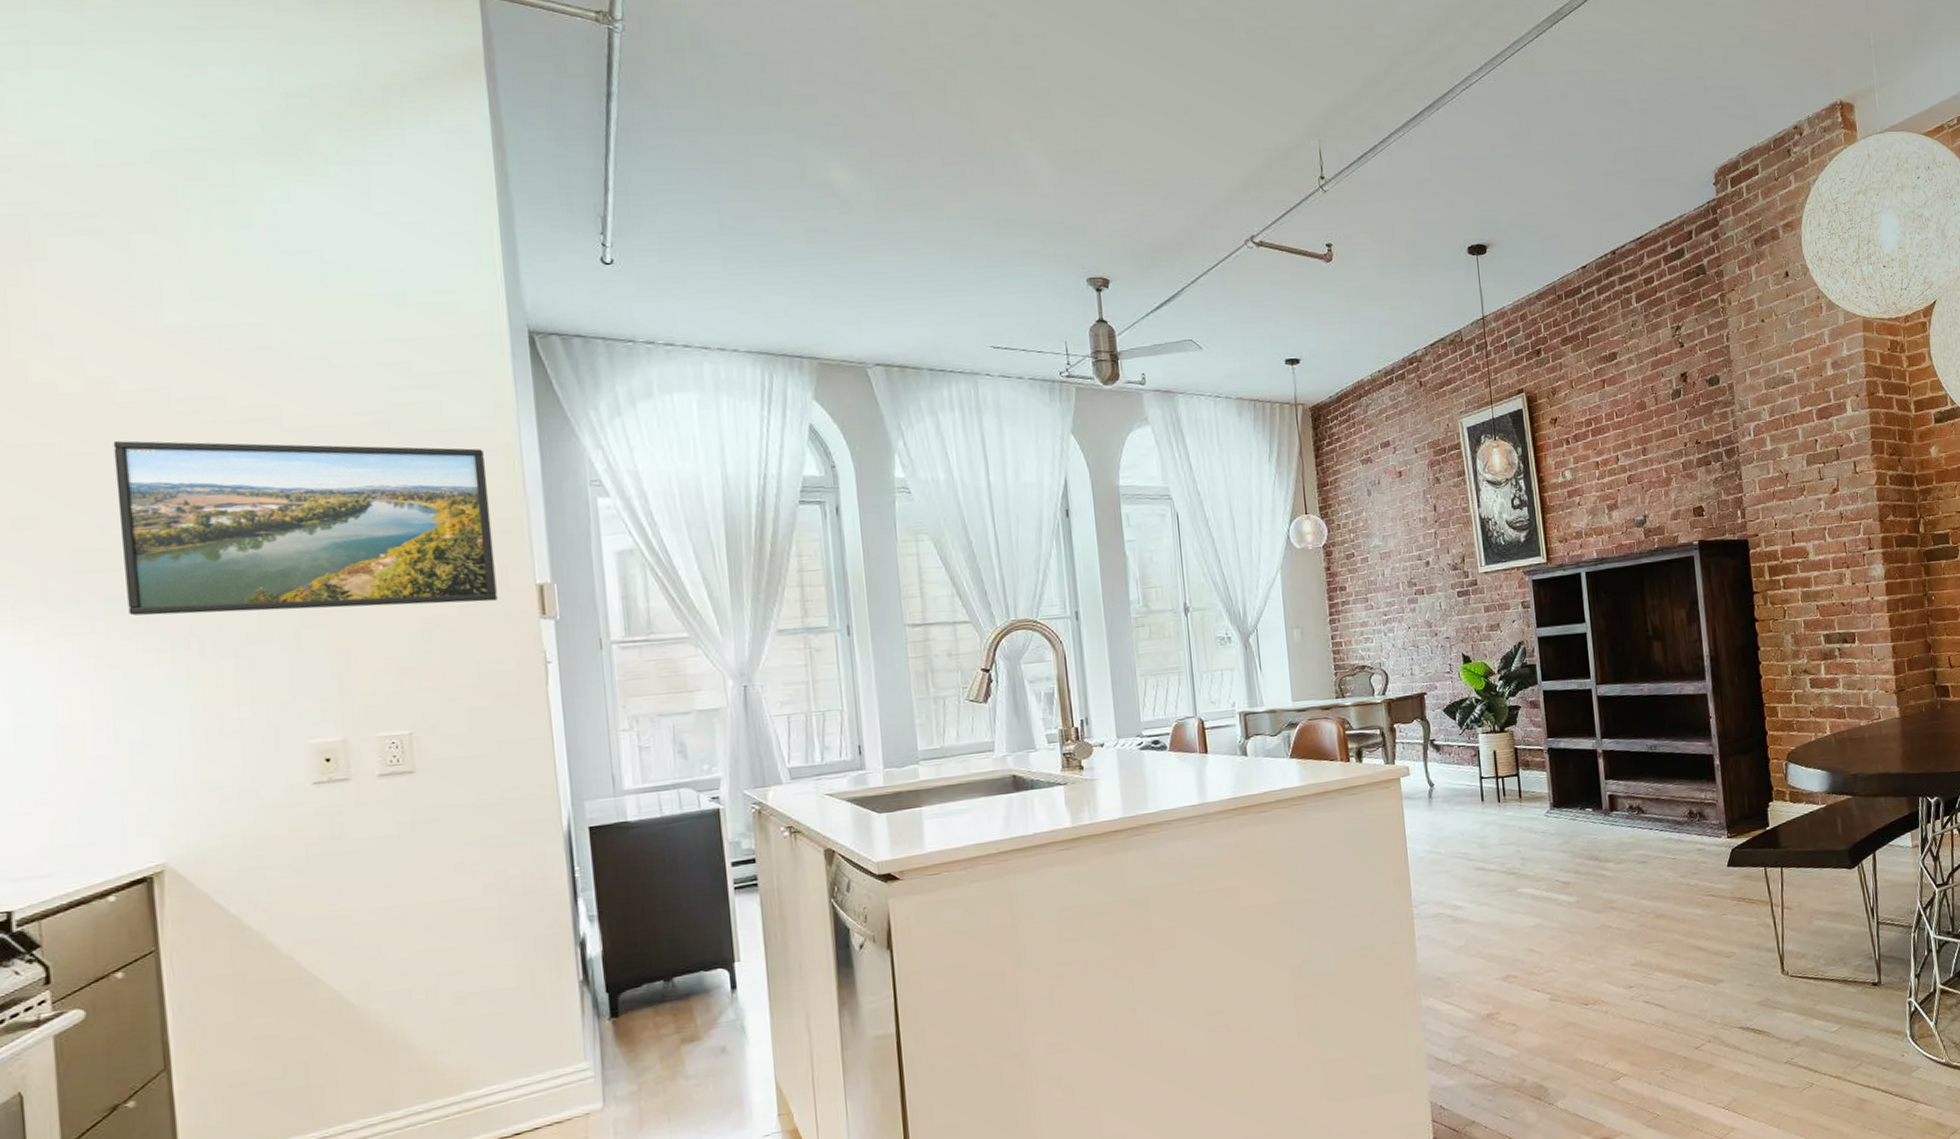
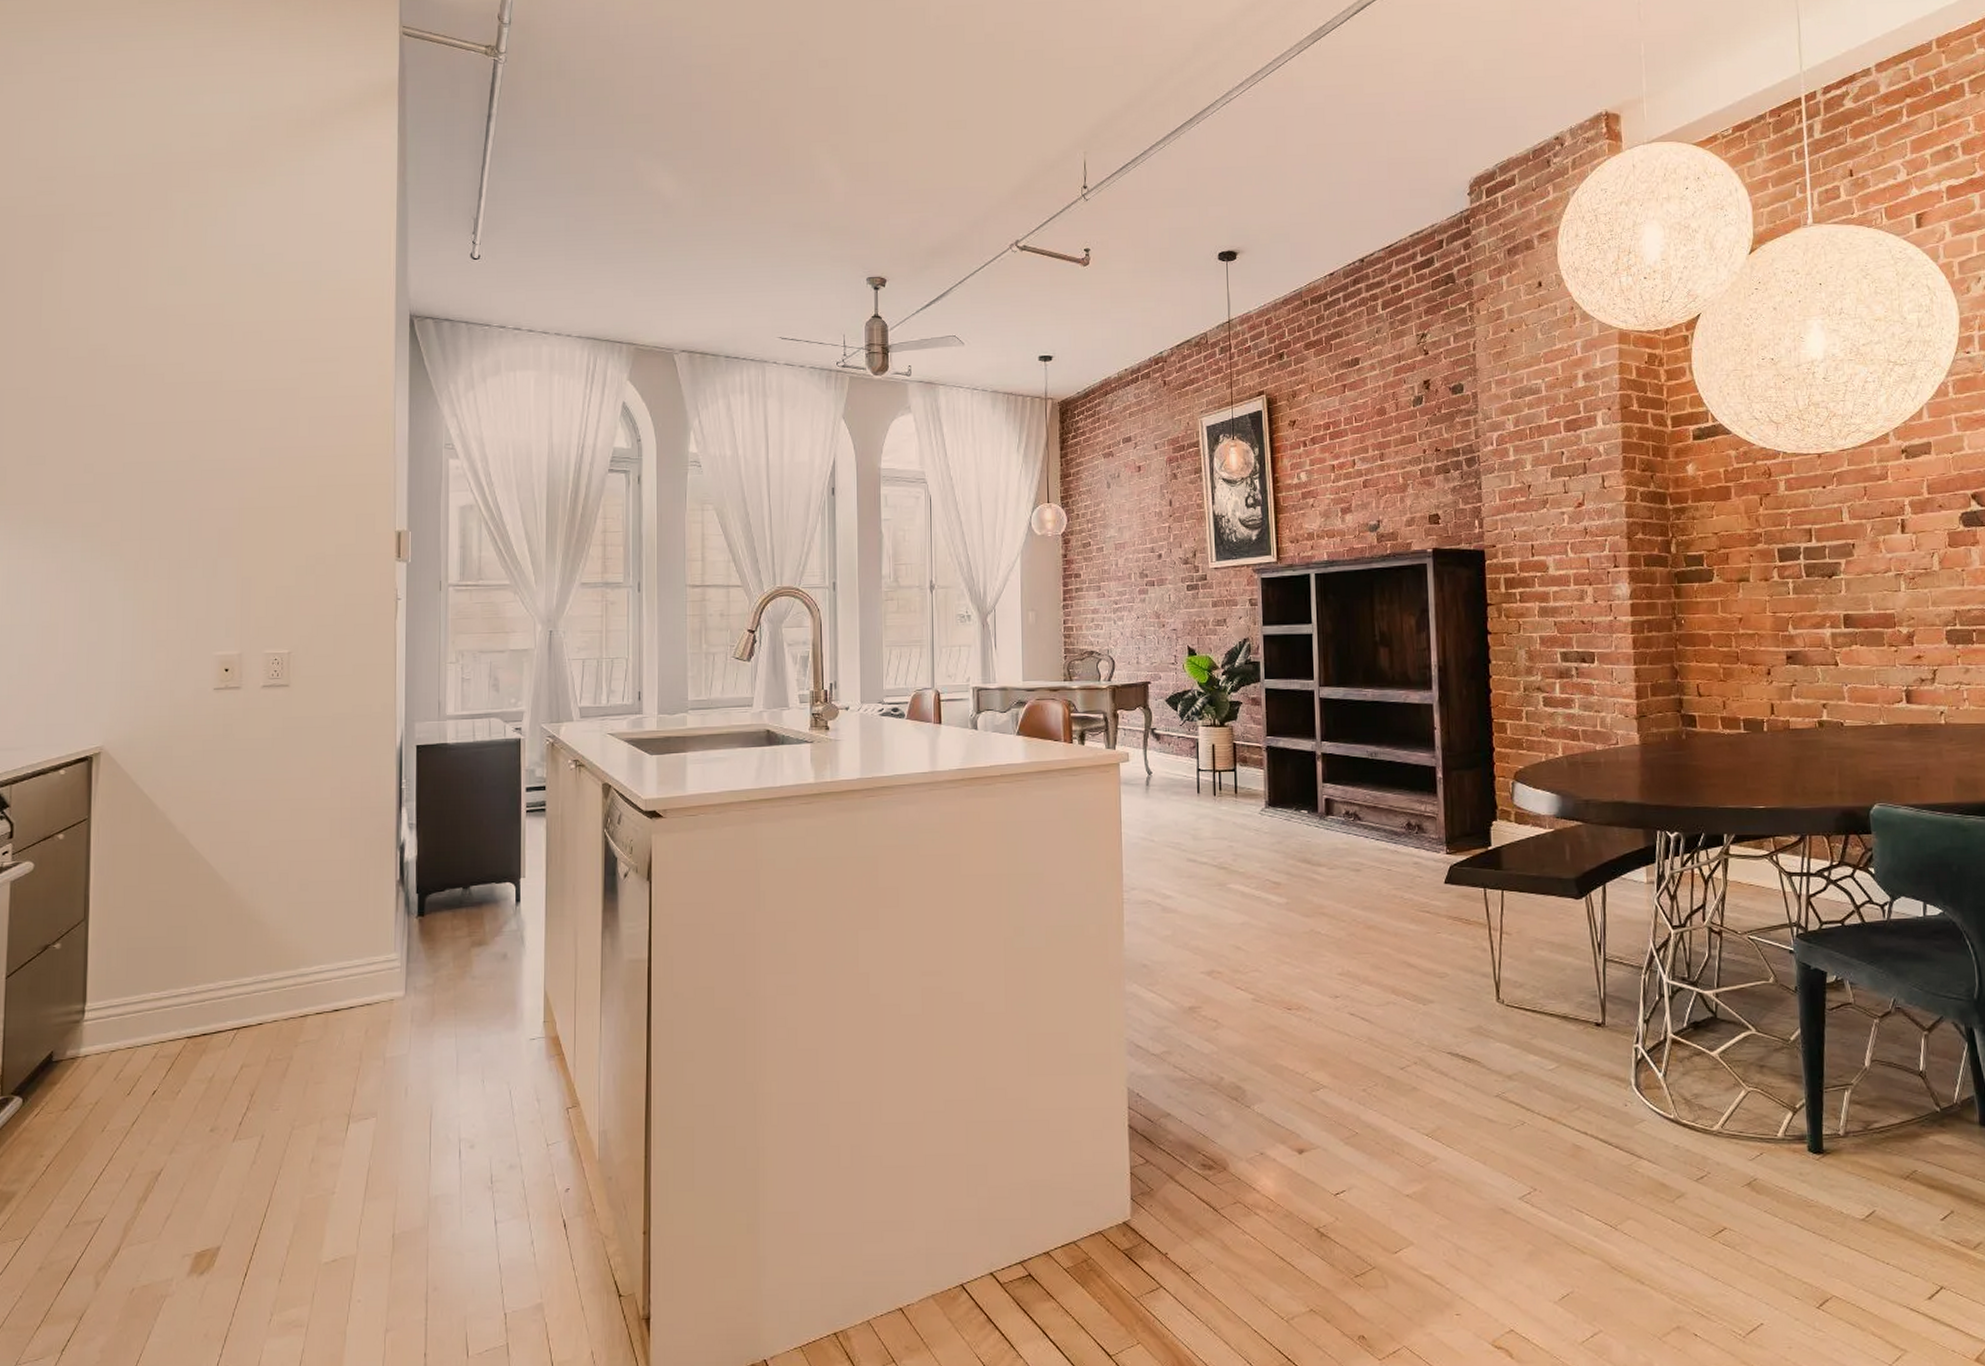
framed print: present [113,440,498,616] -> none [98,397,367,544]

